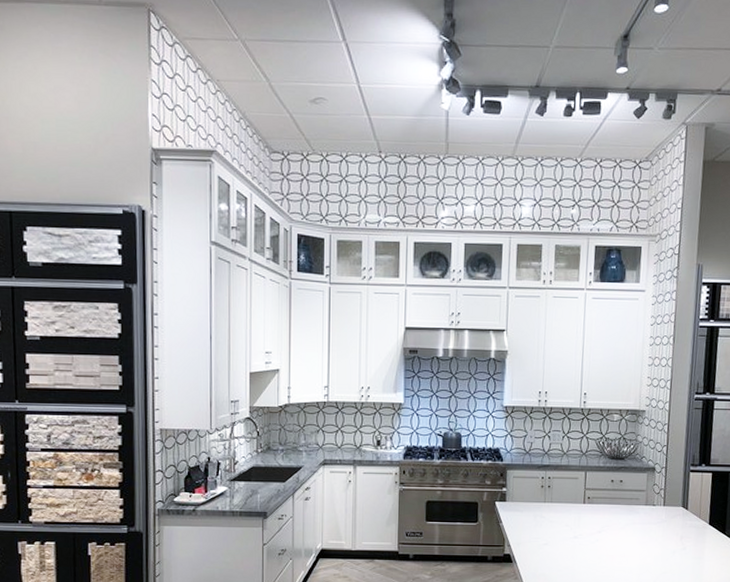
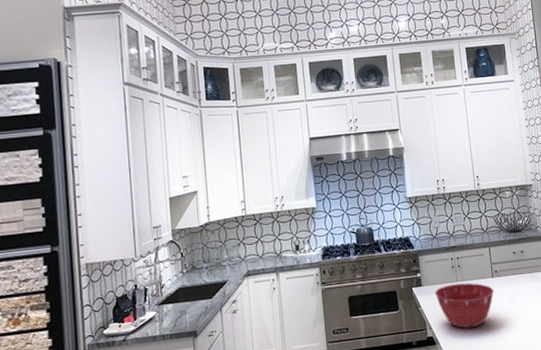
mixing bowl: none [518,505,584,552] -> present [434,283,494,329]

